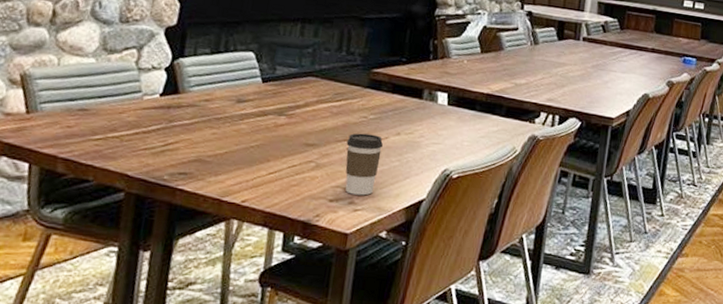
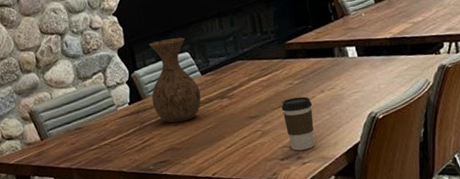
vase: none [191,30,256,131] -> present [148,37,201,123]

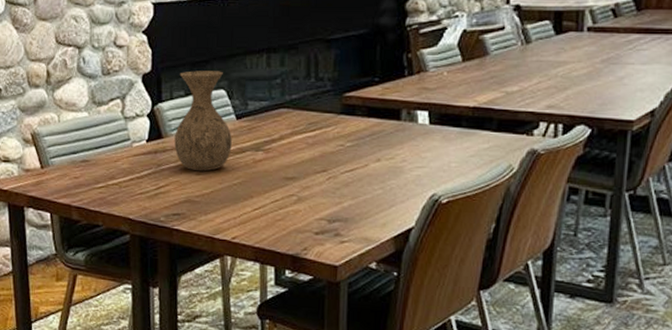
coffee cup: present [281,96,314,151] -> none [326,162,364,227]

